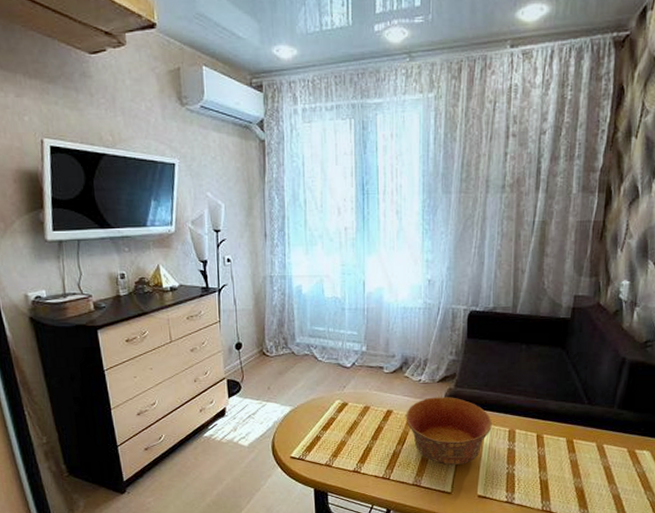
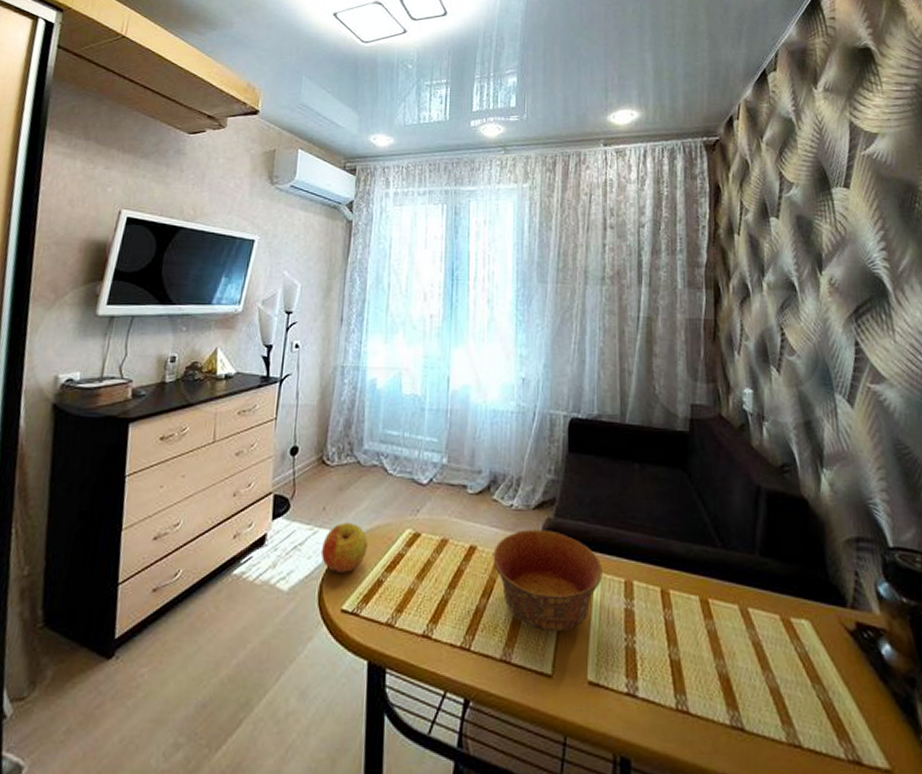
apple: none [270,398,307,432] -> present [320,523,369,573]

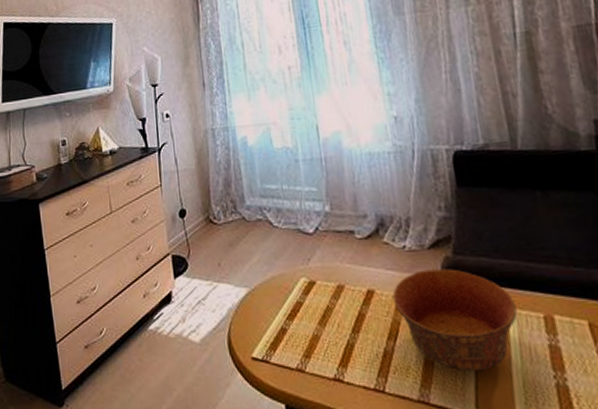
apple: present [320,523,369,573] -> none [223,276,267,323]

